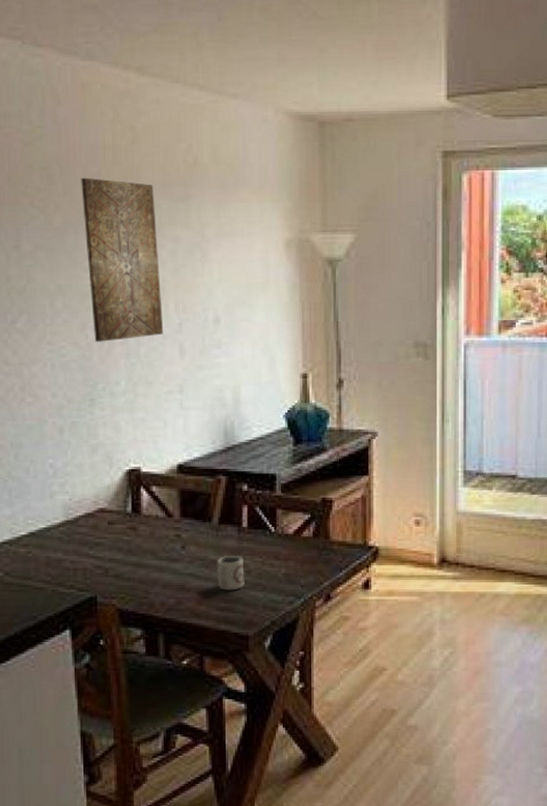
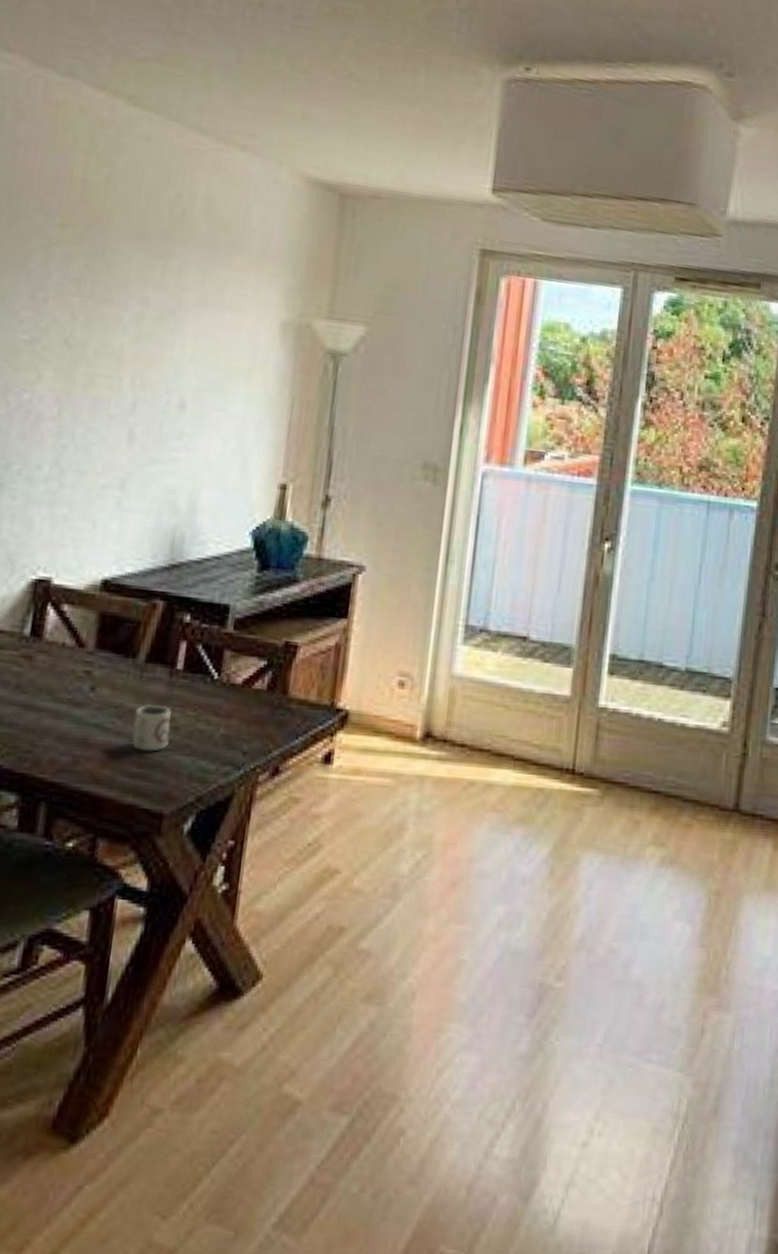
wall art: present [81,177,164,342] -> none [17,210,127,414]

